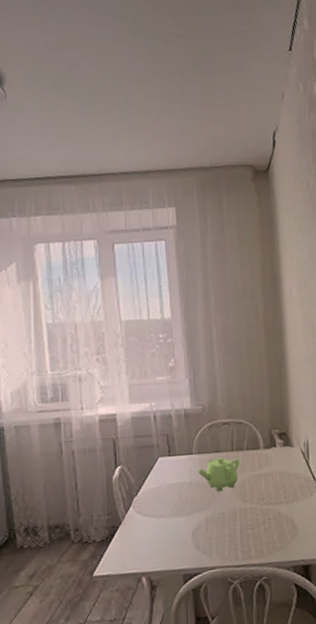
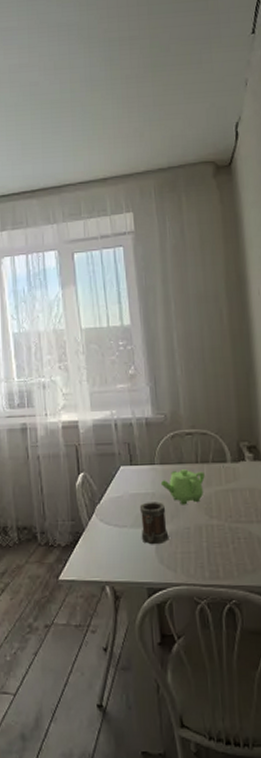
mug: none [177,490,205,533] -> present [139,502,169,545]

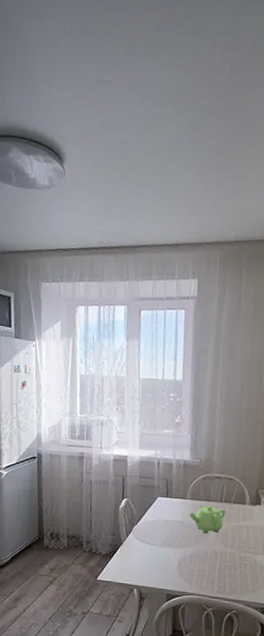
mug: present [139,502,169,545] -> none [167,528,191,562]

